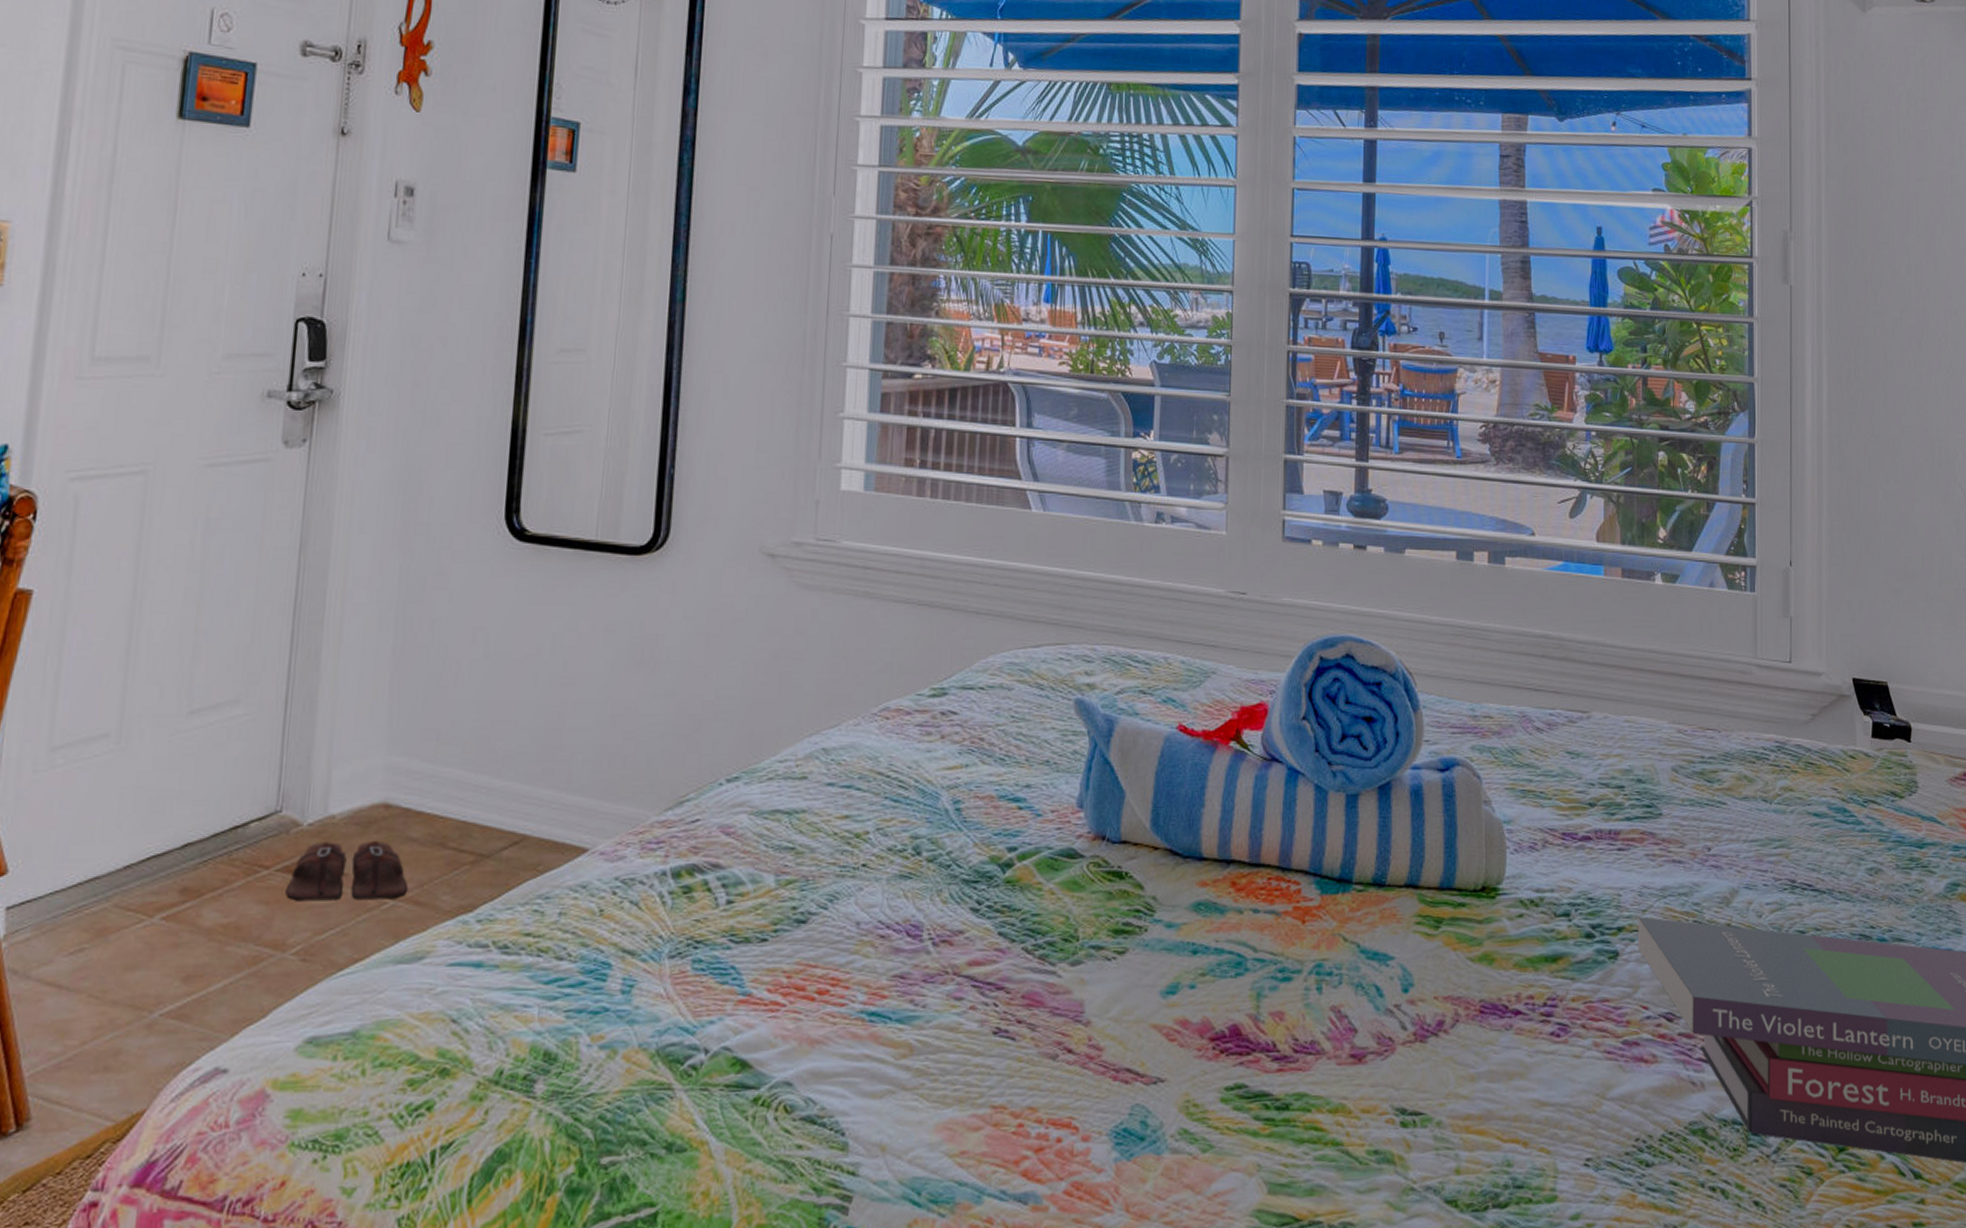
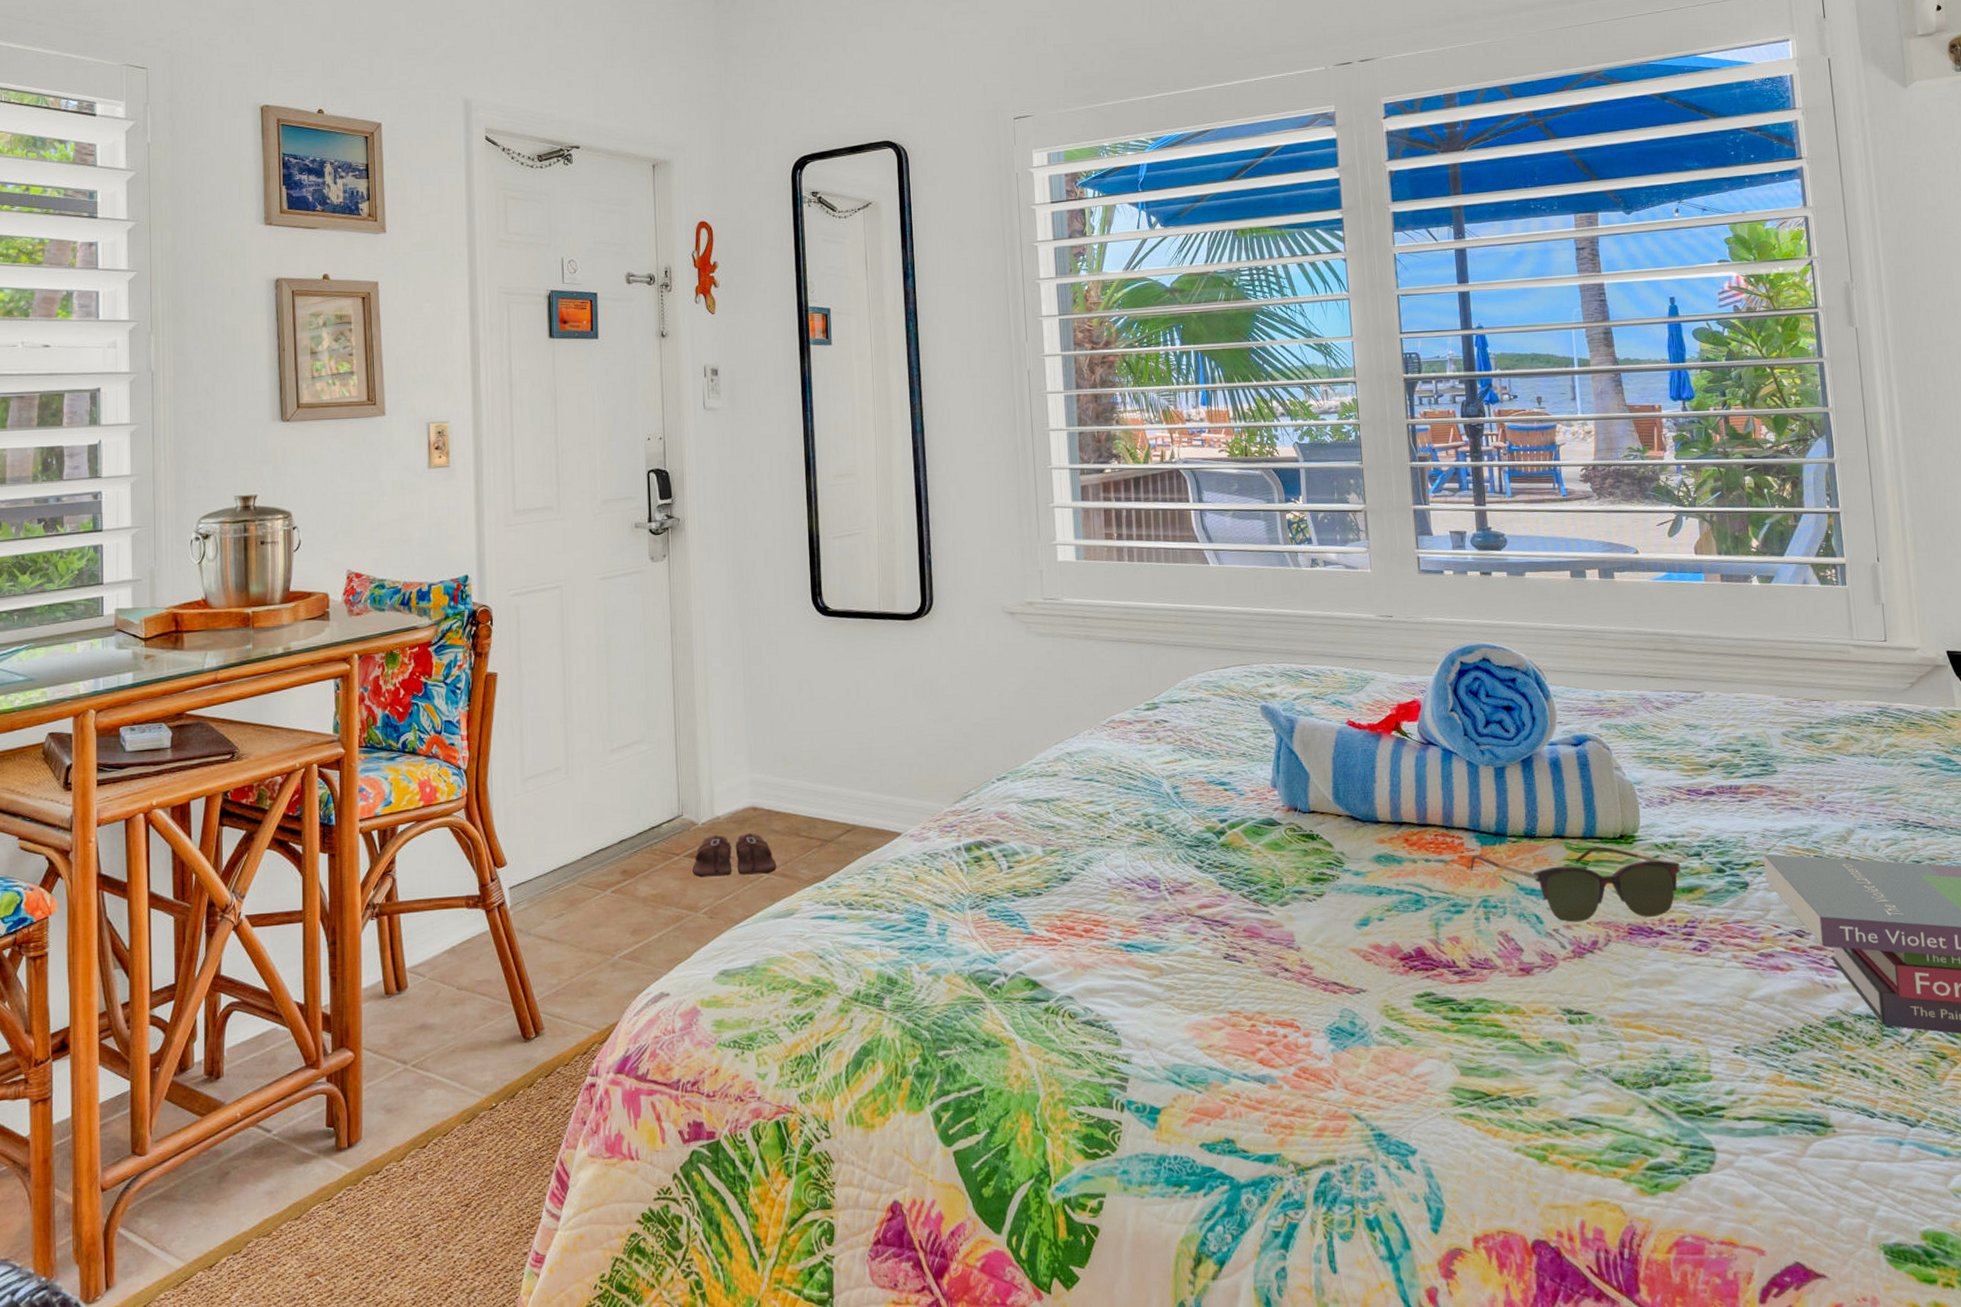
sunglasses: none [1304,900,1545,997] -> present [1469,846,1681,923]

